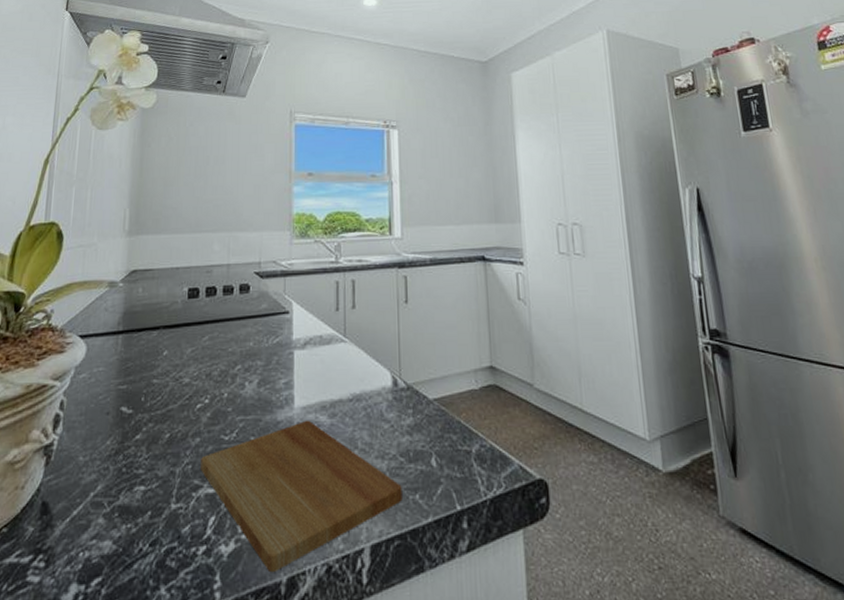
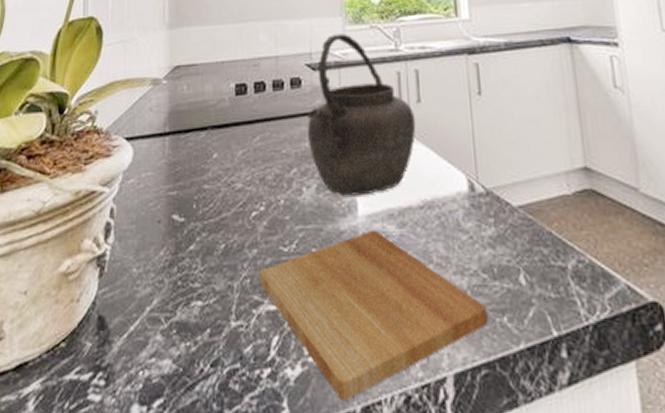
kettle: none [252,246,350,390] -> present [307,34,416,196]

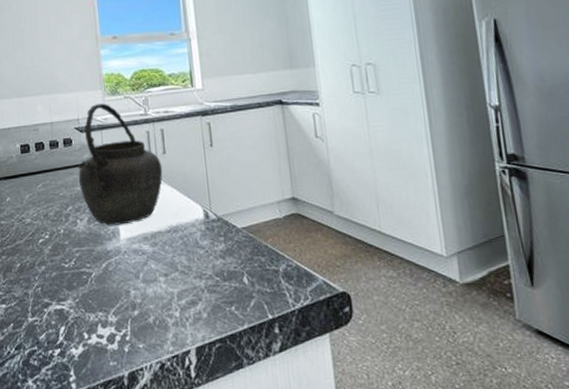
cutting board: present [260,231,488,402] -> none [48,250,220,369]

